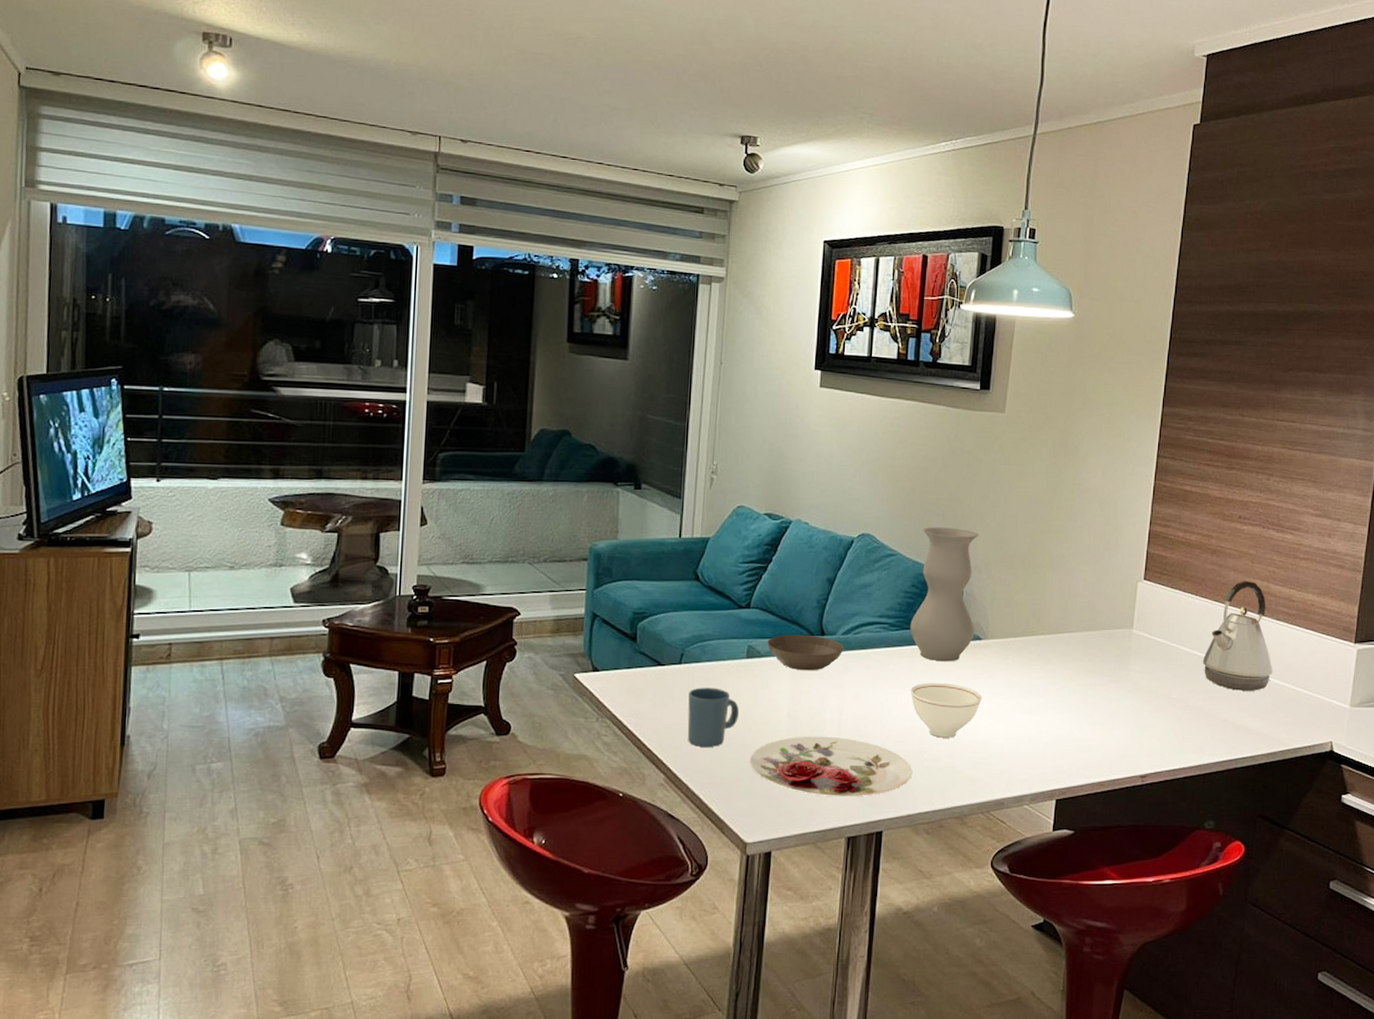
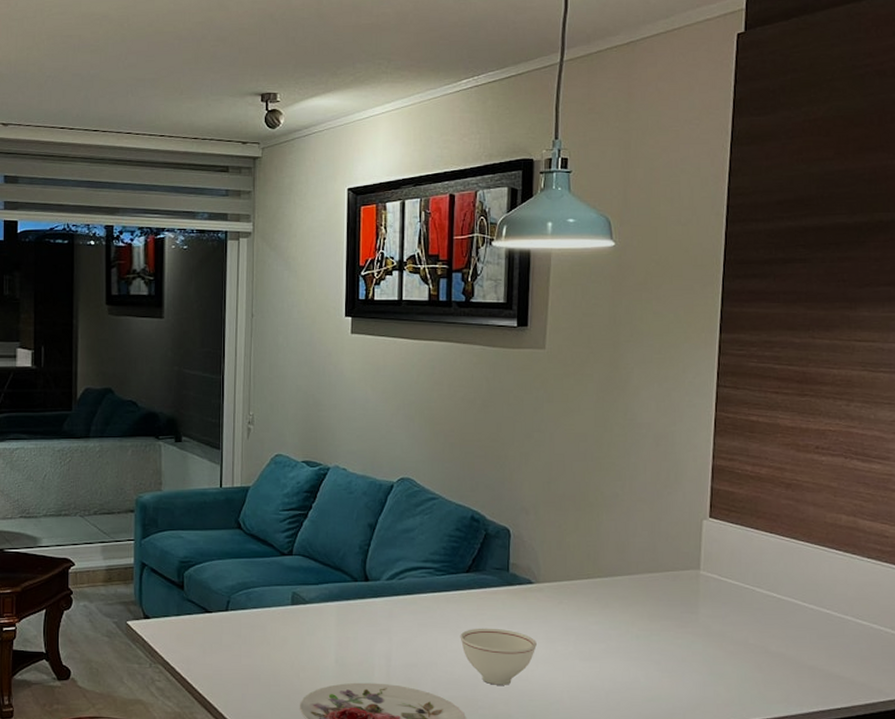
mug: present [687,687,739,747] -> none [237,634,286,693]
bowl: present [767,634,845,671] -> none [311,580,390,617]
vase: present [910,527,979,662] -> none [456,469,525,607]
kettle: present [1203,580,1273,691] -> none [783,515,867,636]

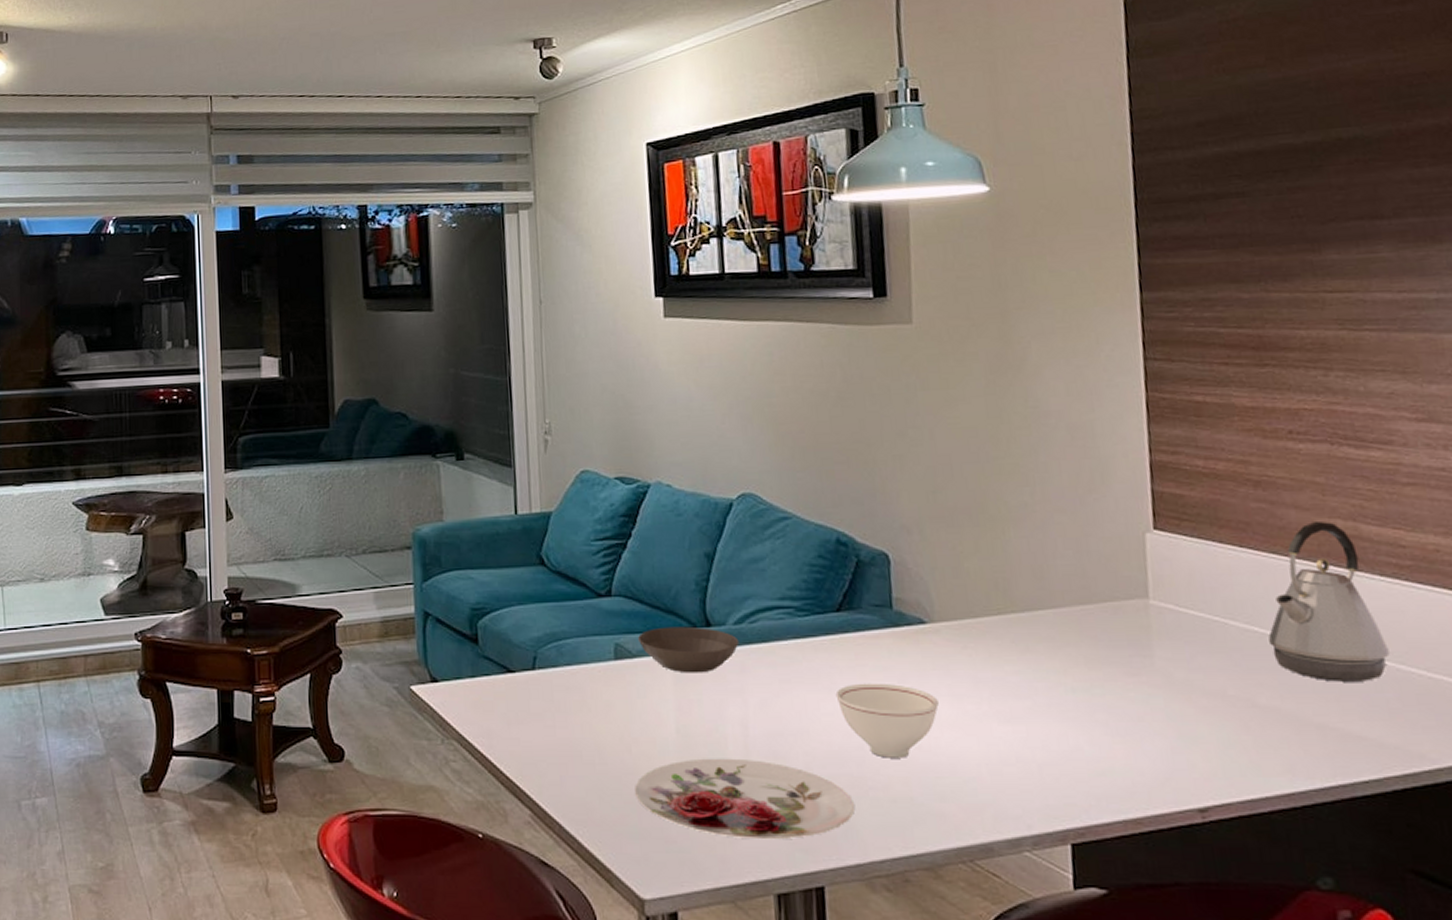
bowl: none [311,580,390,617] -> present [638,626,740,673]
kettle: none [783,515,867,636] -> present [1268,520,1390,682]

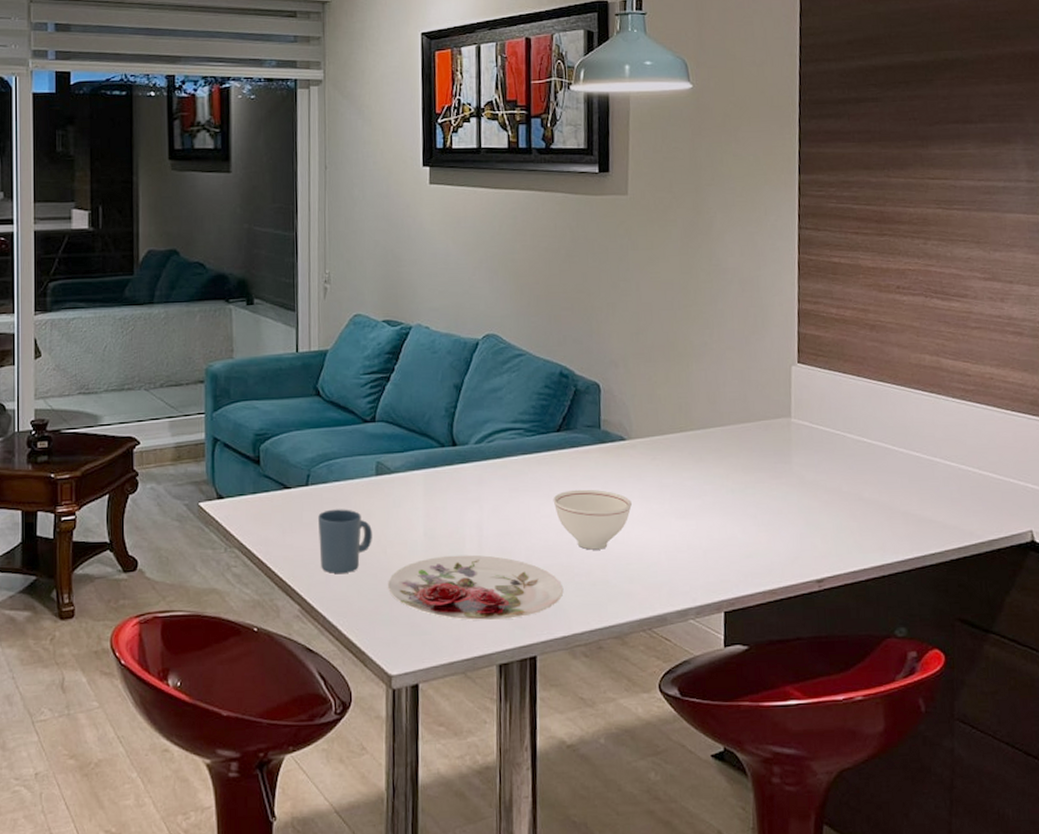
mug: none [548,698,614,774] -> present [318,509,372,573]
bowl: present [638,626,740,673] -> none [396,446,479,486]
kettle: present [1268,520,1390,682] -> none [873,356,955,479]

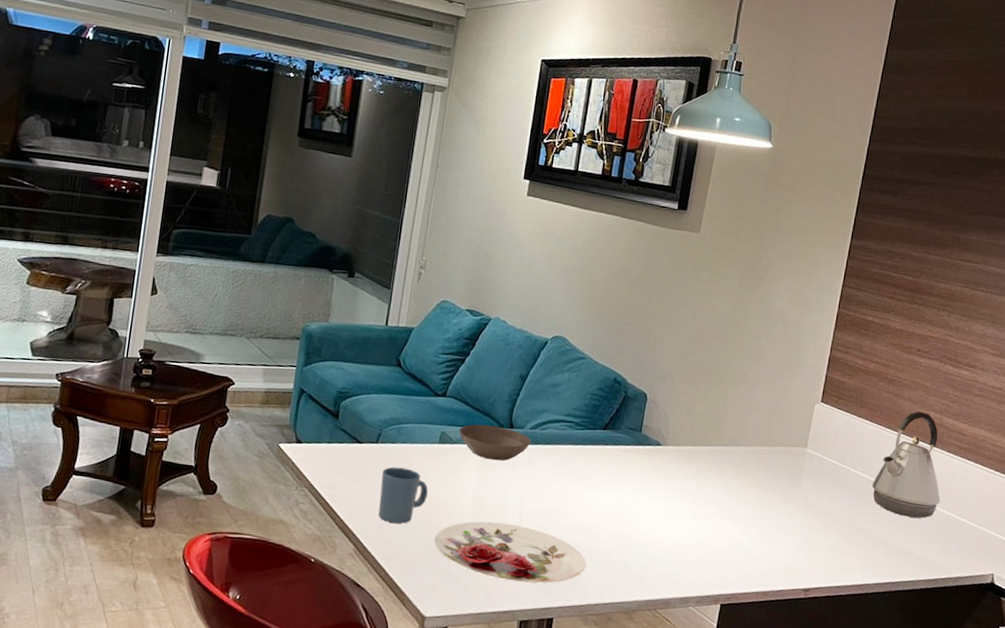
bowl: none [396,446,479,486] -> present [459,424,531,461]
bowl: present [553,489,632,550] -> none [589,481,657,536]
kettle: none [873,356,955,479] -> present [872,411,940,518]

